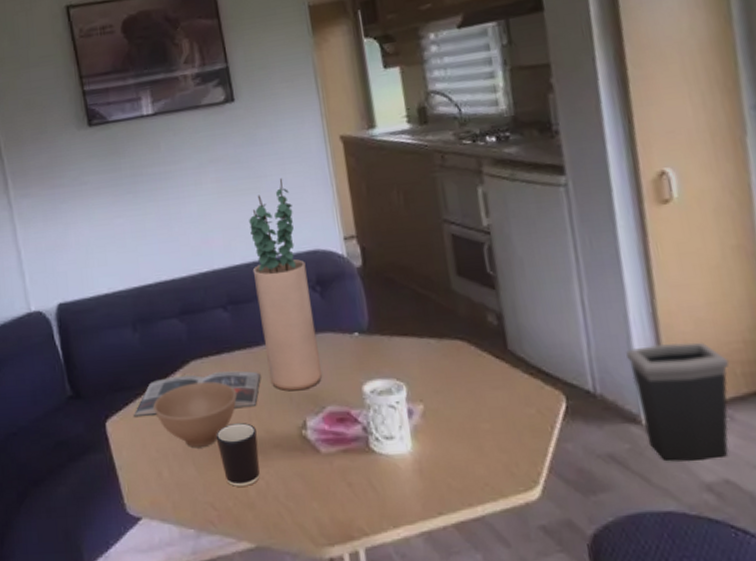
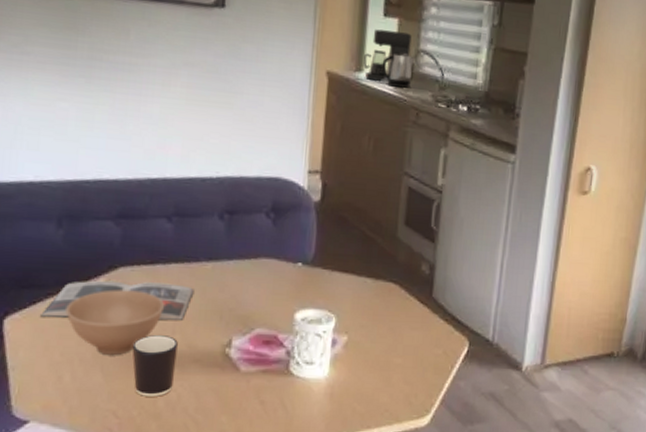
vase: present [249,178,322,391] -> none [203,99,264,311]
coffee maker: none [372,78,420,134] -> present [363,29,412,82]
kettle: none [393,99,428,136] -> present [381,52,414,88]
trash bin: present [626,342,730,462] -> none [522,307,596,404]

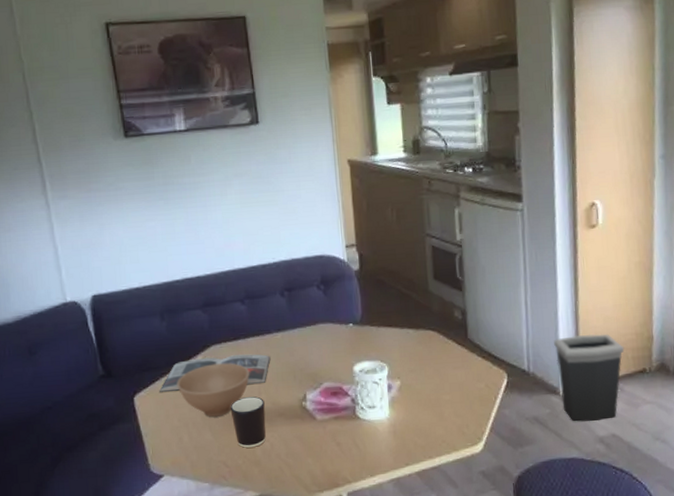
coffee maker: present [363,29,412,82] -> none [376,114,415,161]
kettle: present [381,52,414,88] -> none [392,132,420,163]
trash bin: none [522,307,596,404] -> present [554,334,625,422]

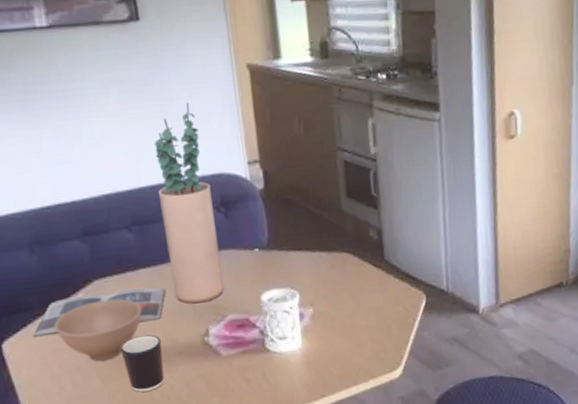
vase: none [267,193,321,371] -> present [154,102,224,304]
trash bin: present [554,334,625,422] -> none [473,248,543,340]

